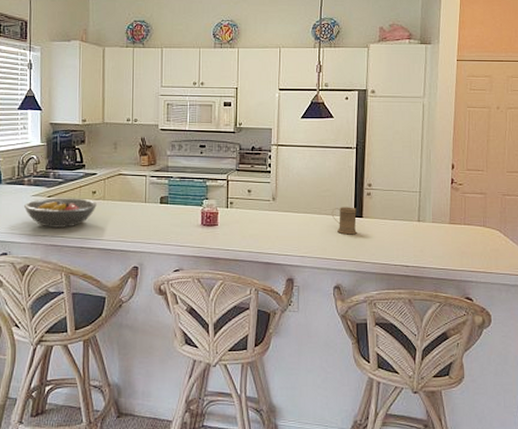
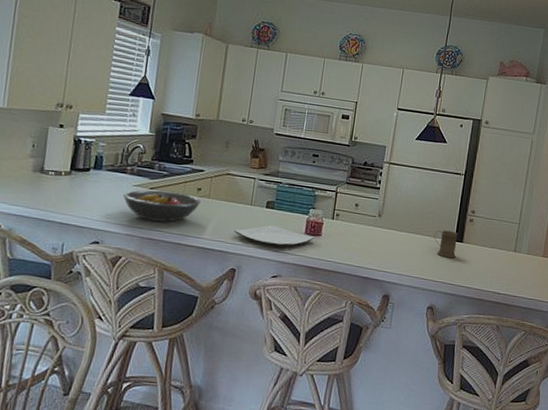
plate: none [132,219,211,241] -> present [234,224,314,247]

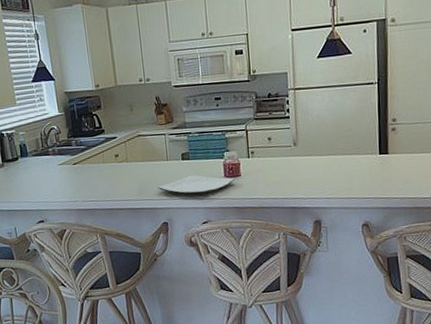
fruit bowl: present [123,190,201,222] -> none [52,162,121,193]
mug: present [433,230,458,259] -> none [355,144,383,173]

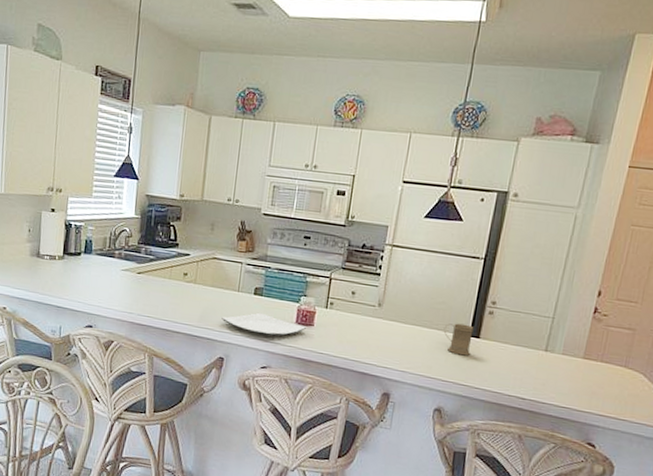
mug: none [355,144,383,173] -> present [443,323,474,356]

